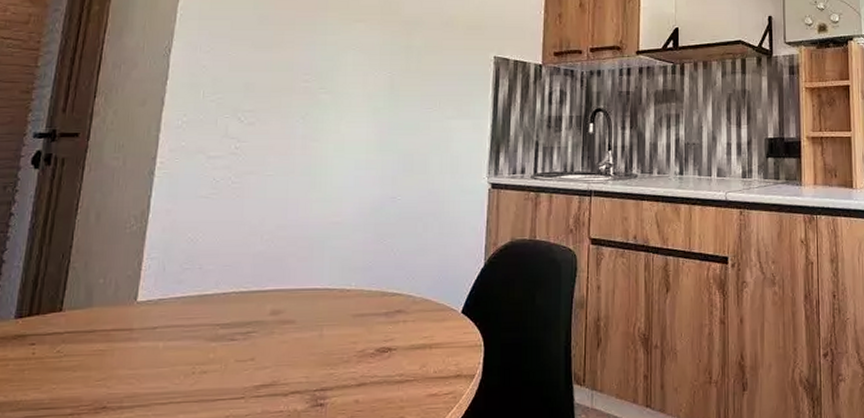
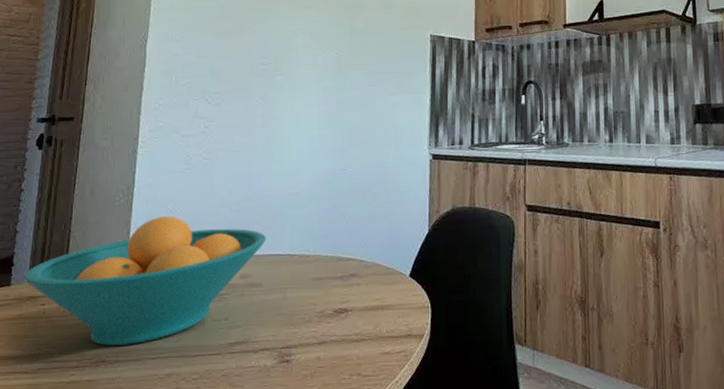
fruit bowl: none [10,246,302,390] -> present [24,216,266,346]

